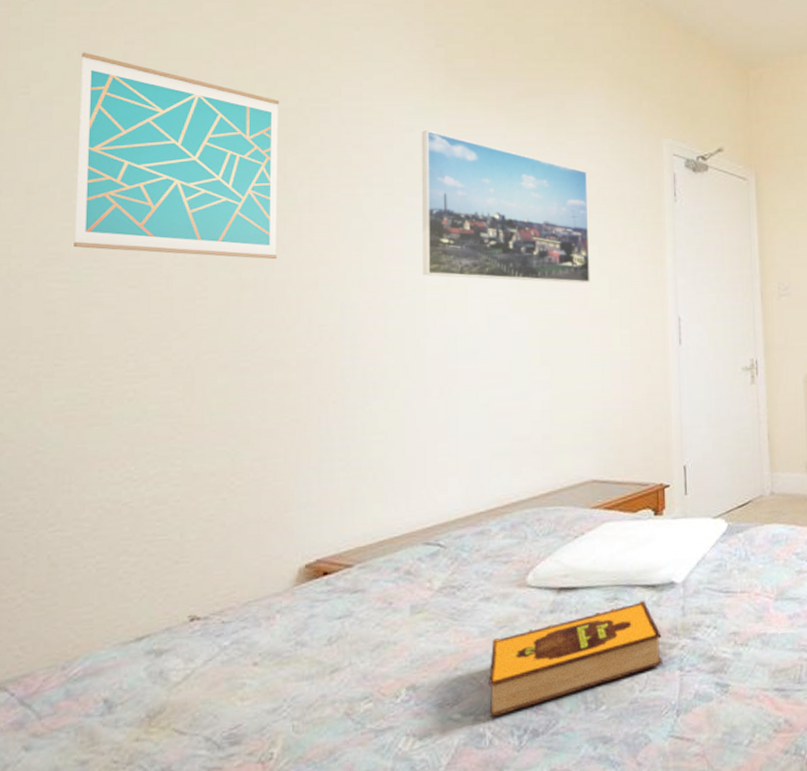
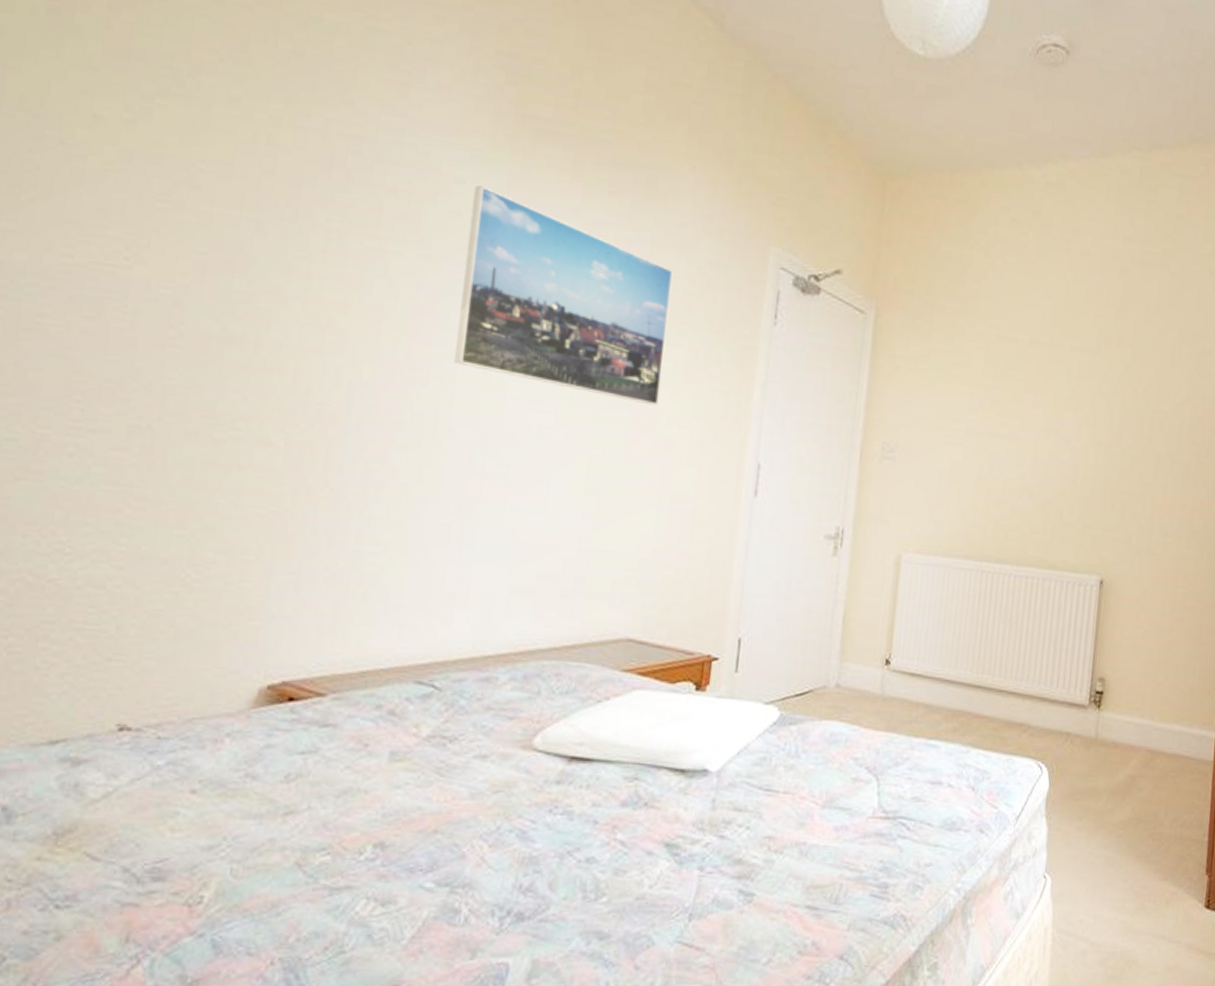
wall art: present [74,52,280,260] -> none [17,9,301,314]
hardback book: present [489,600,662,718] -> none [468,785,684,892]

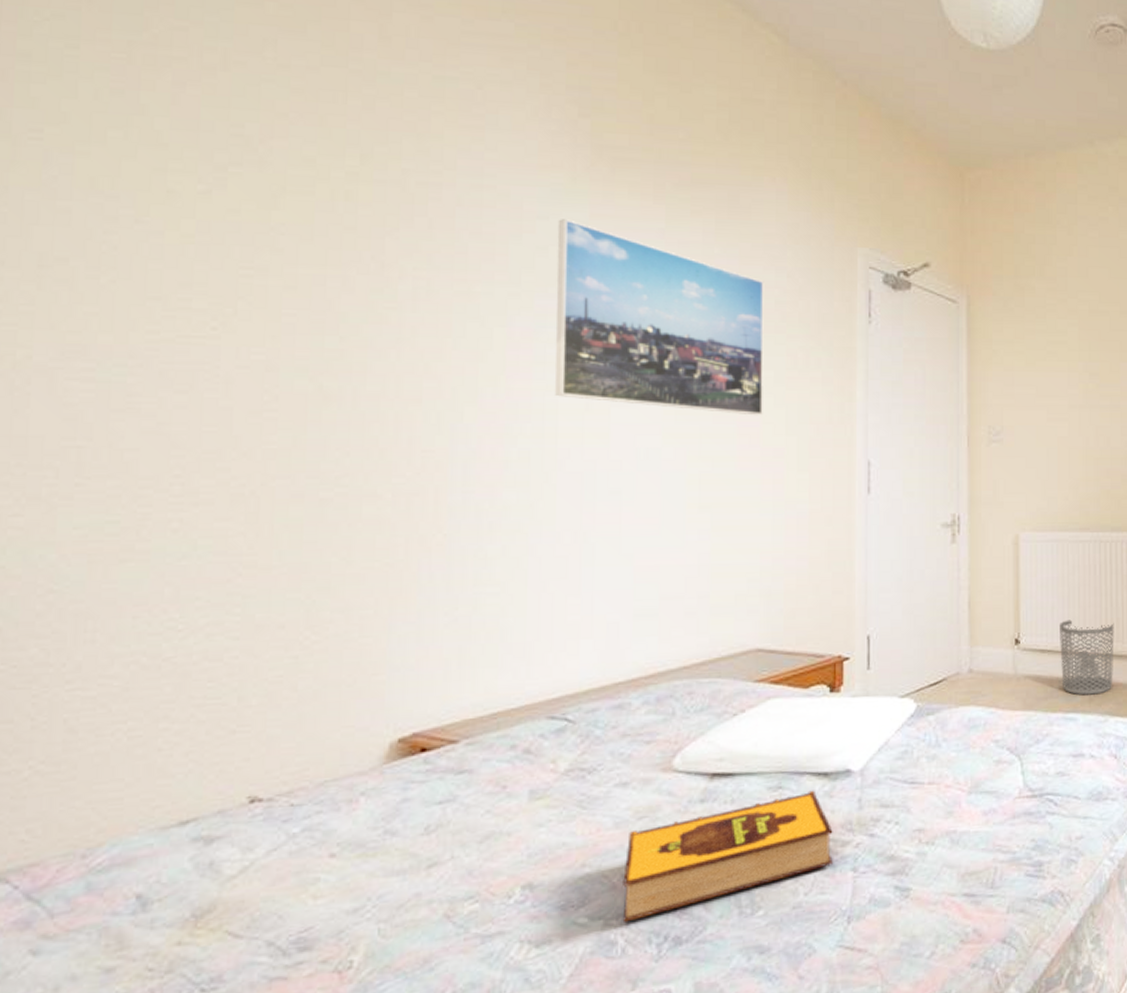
hardback book: none [468,785,684,892] -> present [622,790,833,923]
waste bin: none [928,646,987,725] -> present [1060,620,1114,695]

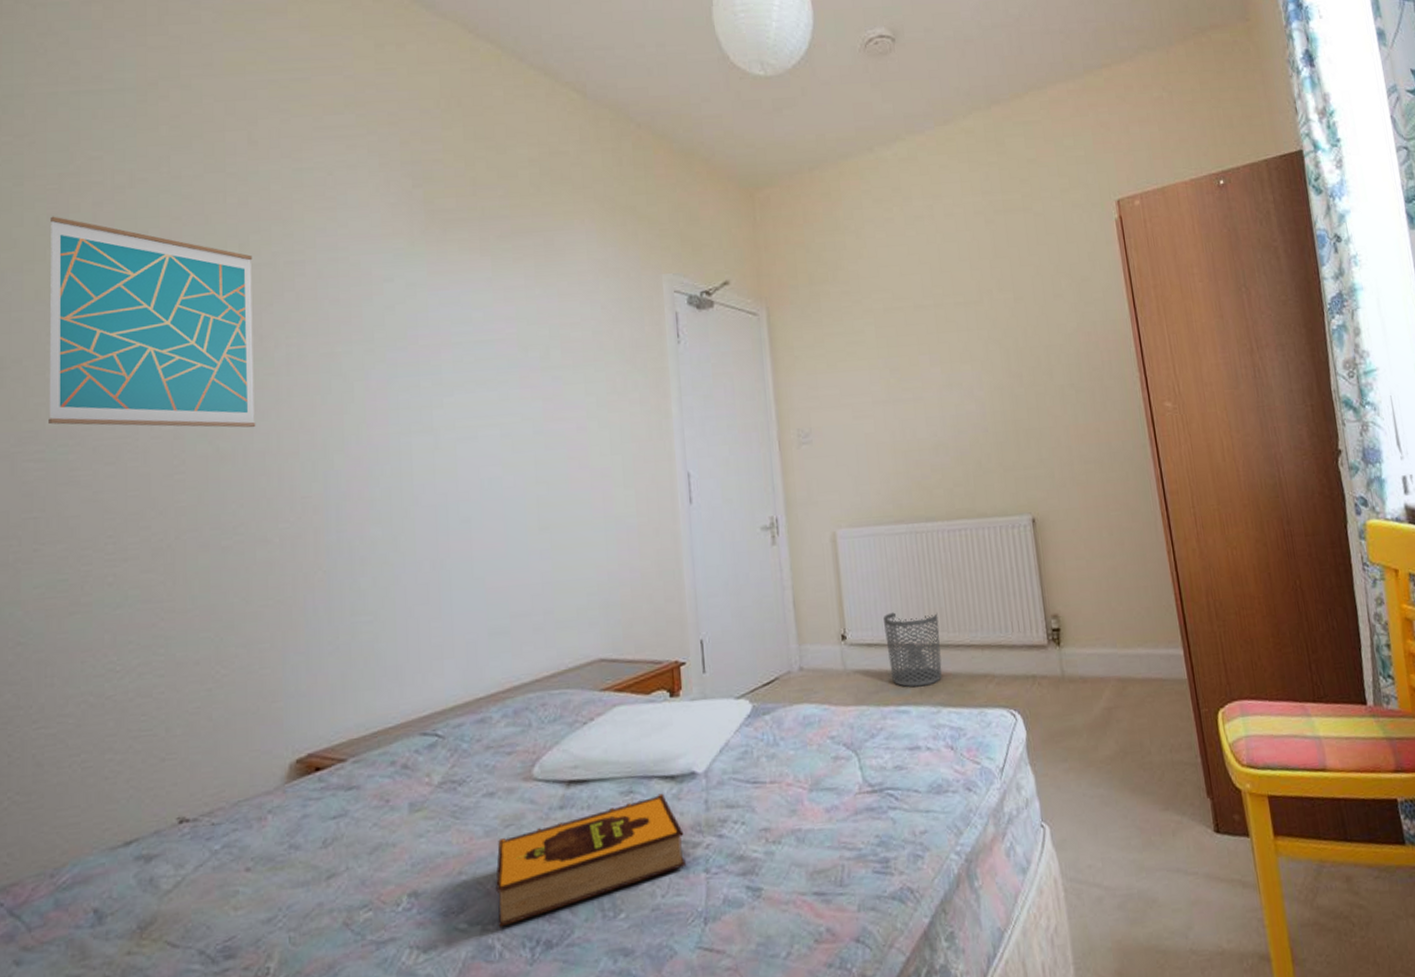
wall art: none [102,91,377,367] -> present [49,216,256,428]
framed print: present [555,219,764,416] -> none [401,279,589,440]

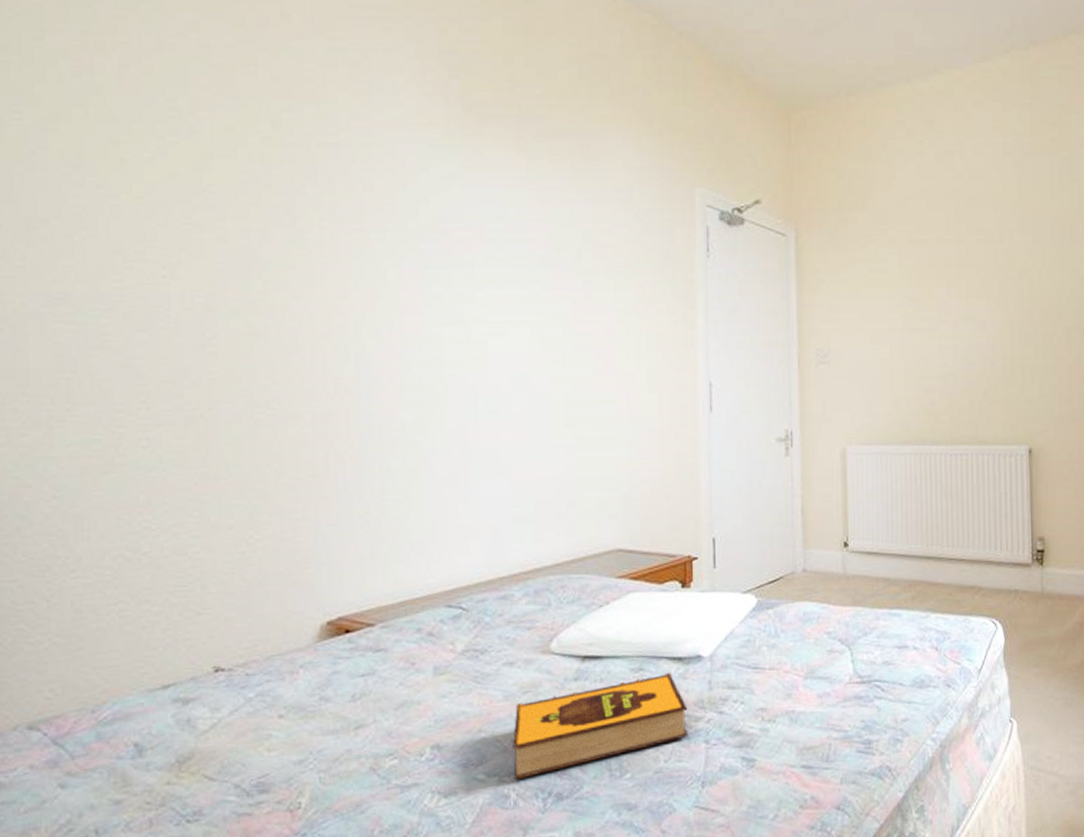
wall art: present [49,216,256,428] -> none [75,75,289,307]
waste bin: present [883,612,942,688] -> none [884,525,935,594]

